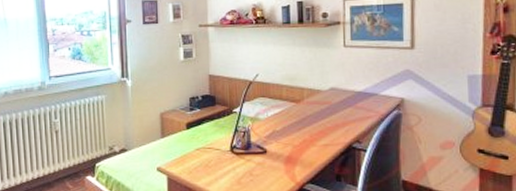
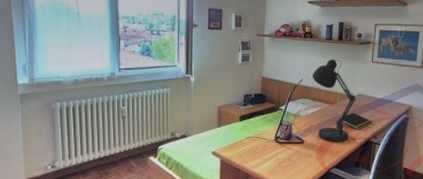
desk lamp: none [270,46,334,150] -> present [312,59,356,142]
notepad: none [307,111,353,133] -> present [338,112,372,130]

